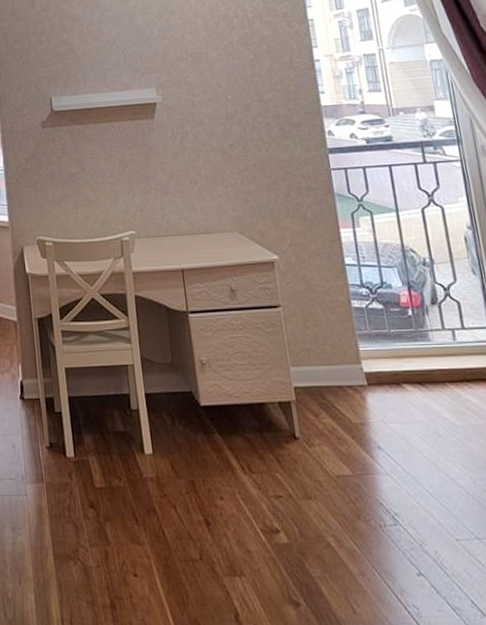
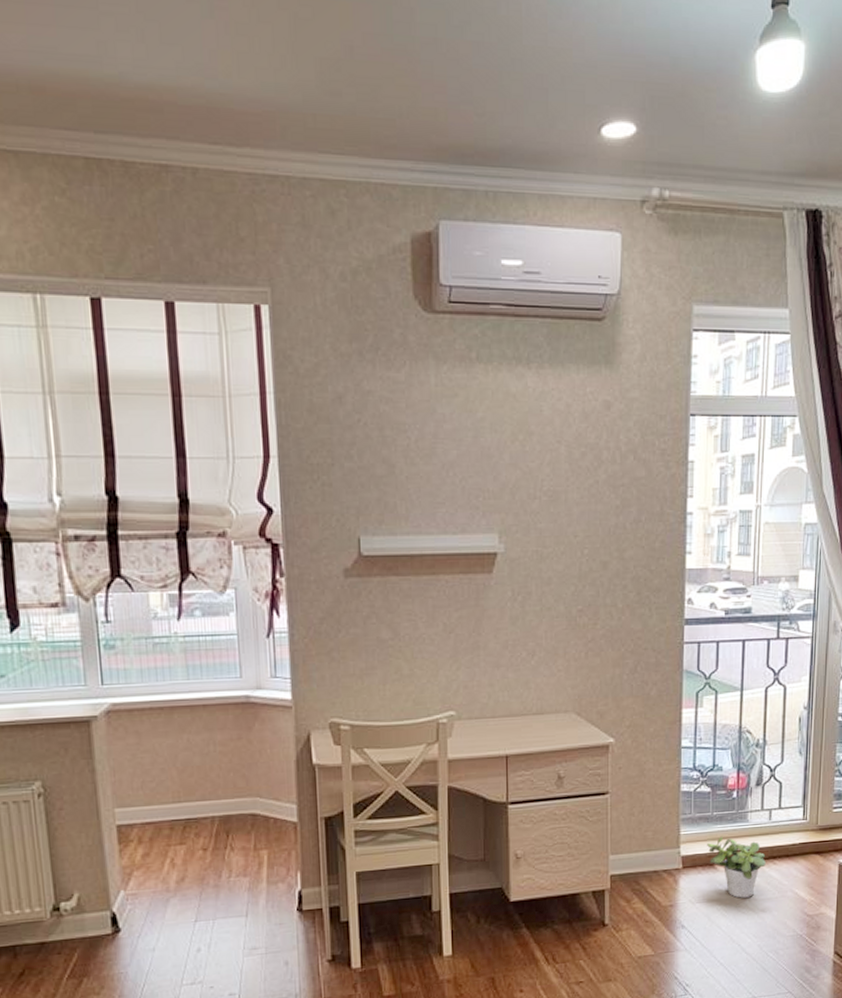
potted plant: none [390,354,460,422] -> present [707,836,766,898]

